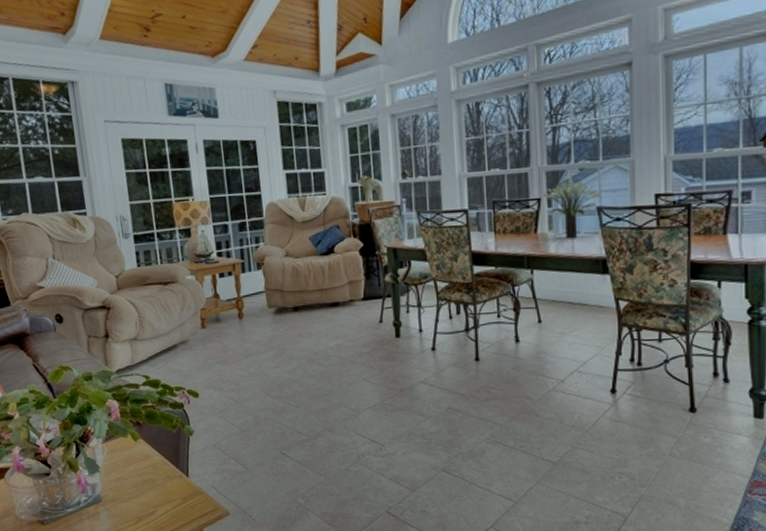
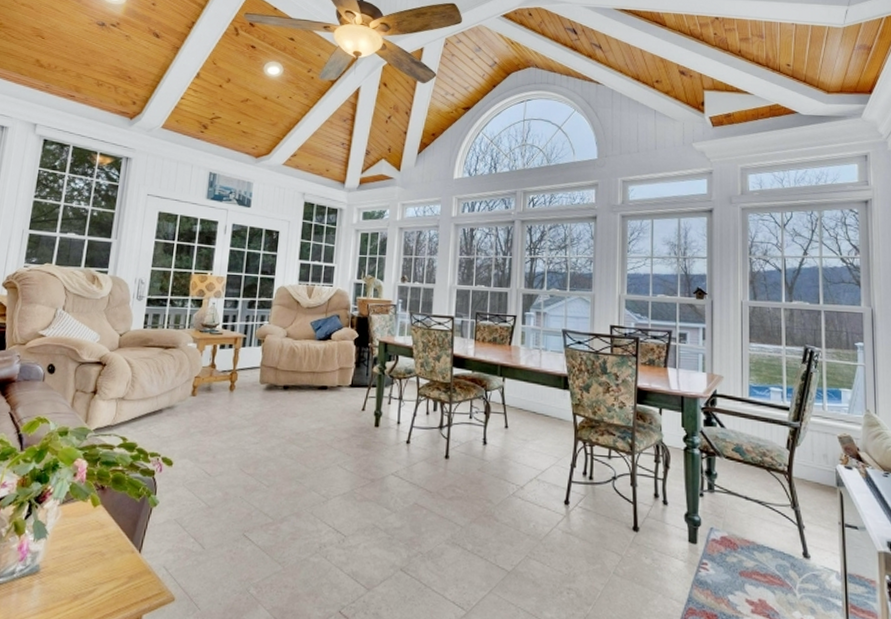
flower arrangement: present [542,179,600,239] -> none [518,303,566,355]

